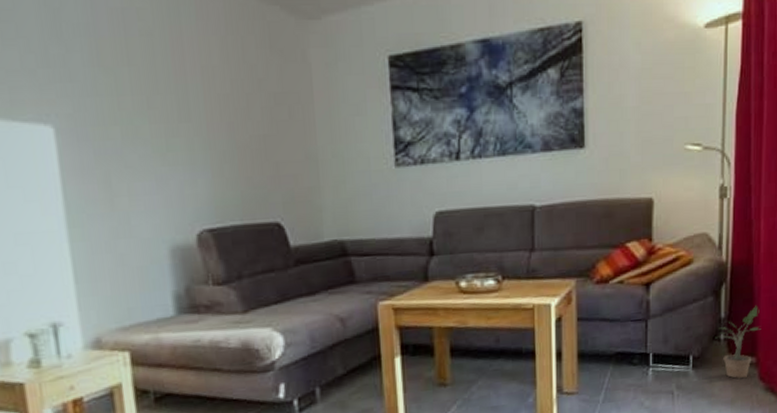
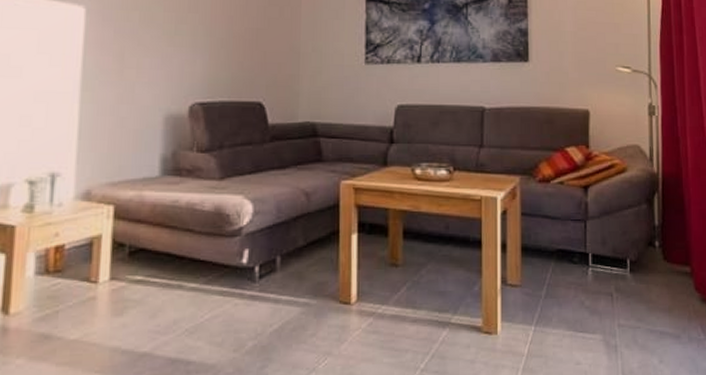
potted plant: present [715,306,761,379] -> none [650,217,694,286]

